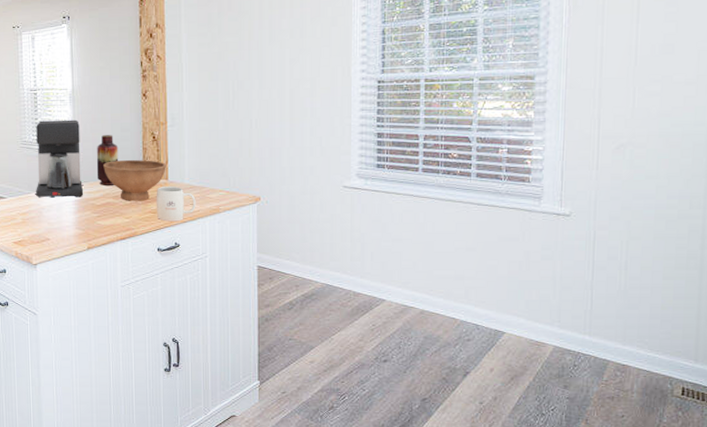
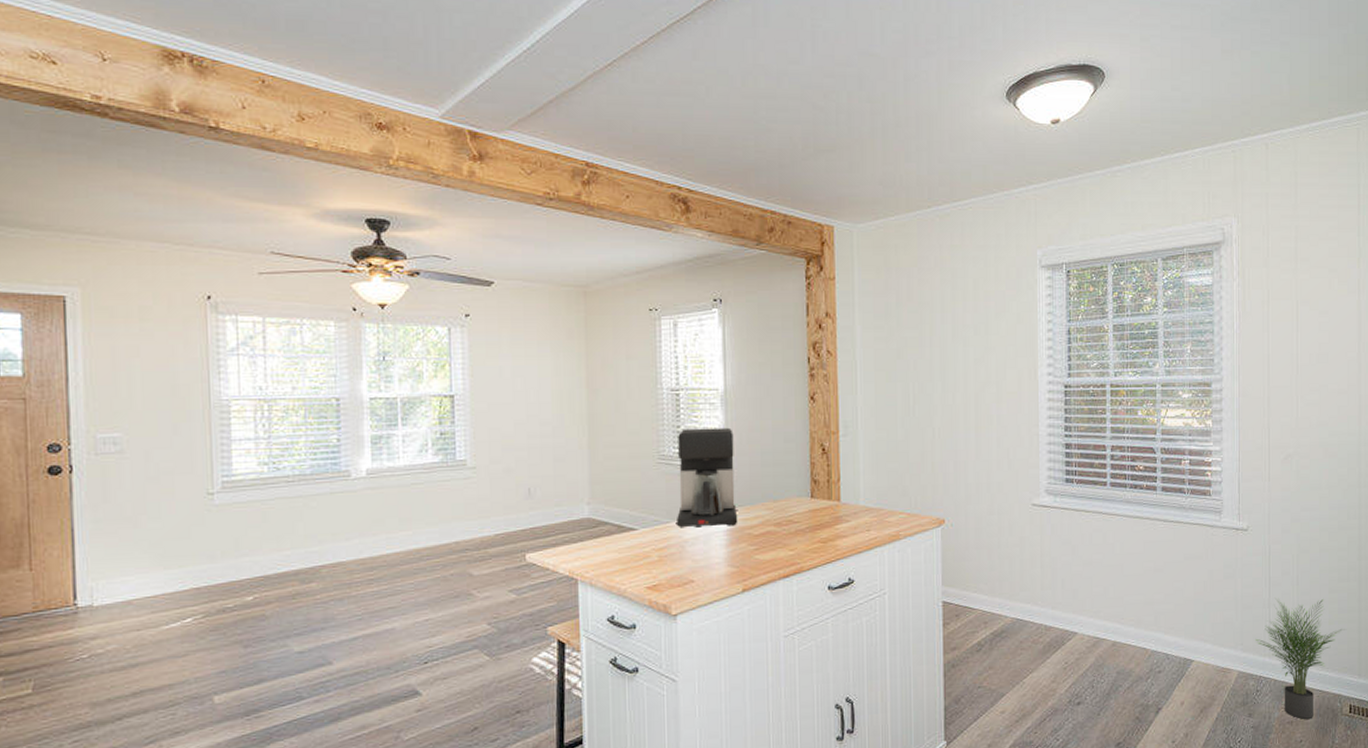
vase: present [96,135,119,185] -> none [754,447,782,510]
bowl: present [103,159,167,201] -> none [763,476,839,529]
mug: present [156,186,196,222] -> none [826,509,873,553]
potted plant: none [574,281,680,397] -> present [1255,598,1345,720]

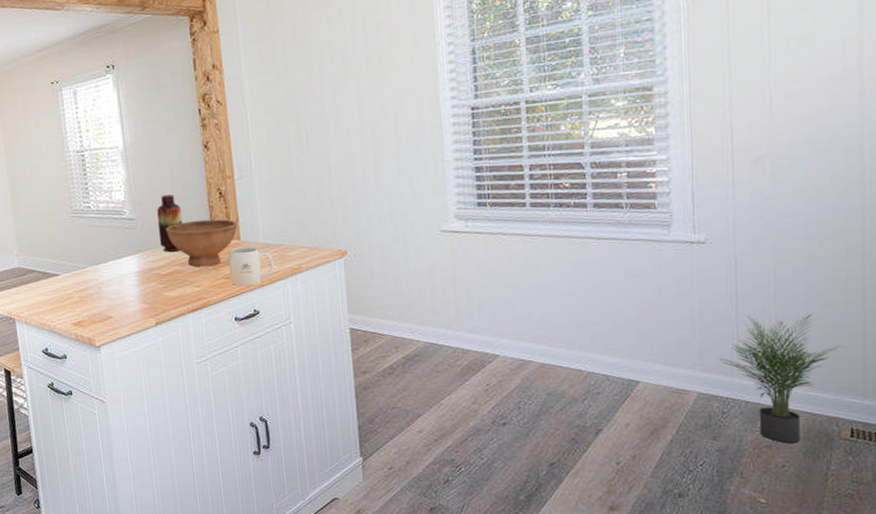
coffee maker: present [677,427,737,527] -> none [86,180,146,271]
vase: none [754,447,782,510] -> present [157,194,183,252]
bowl: none [763,476,839,529] -> present [166,219,238,268]
mug: none [826,509,873,553] -> present [228,246,275,287]

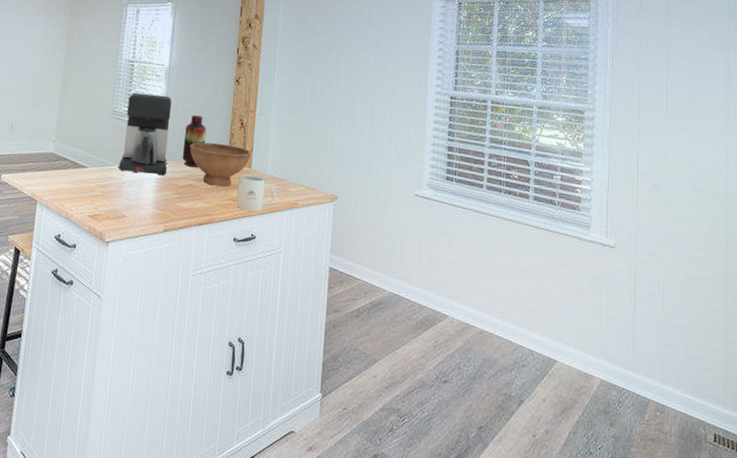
coffee maker: none [86,180,146,271] -> present [119,92,172,176]
potted plant: present [719,314,843,444] -> none [618,316,710,440]

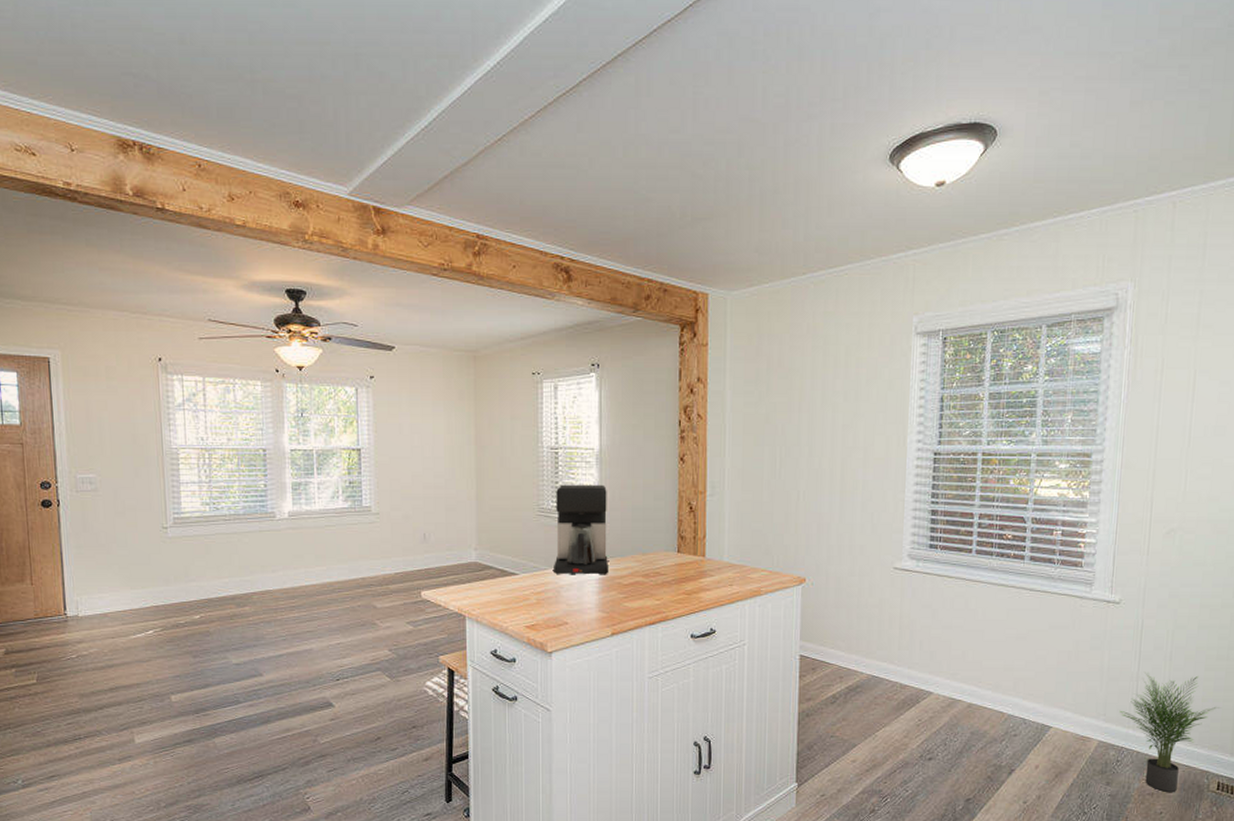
vase: present [182,115,207,167] -> none [624,504,651,562]
bowl: present [189,142,252,187] -> none [633,532,705,581]
mug: present [236,174,276,213] -> none [690,565,735,605]
potted plant: none [618,316,710,440] -> present [1119,673,1219,793]

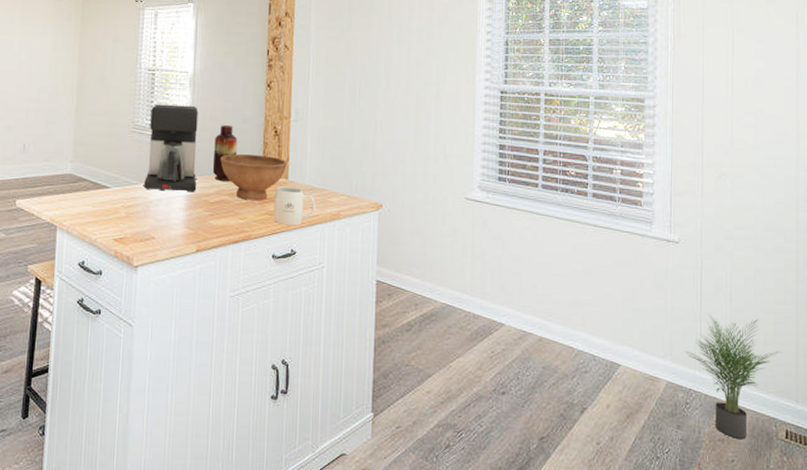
vase: none [624,504,651,562] -> present [212,125,238,181]
bowl: none [633,532,705,581] -> present [220,154,288,201]
mug: none [690,565,735,605] -> present [273,186,316,226]

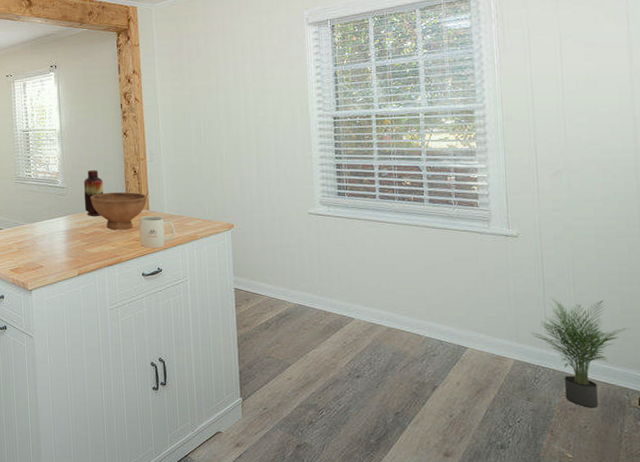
coffee maker: present [144,104,198,192] -> none [29,157,72,228]

